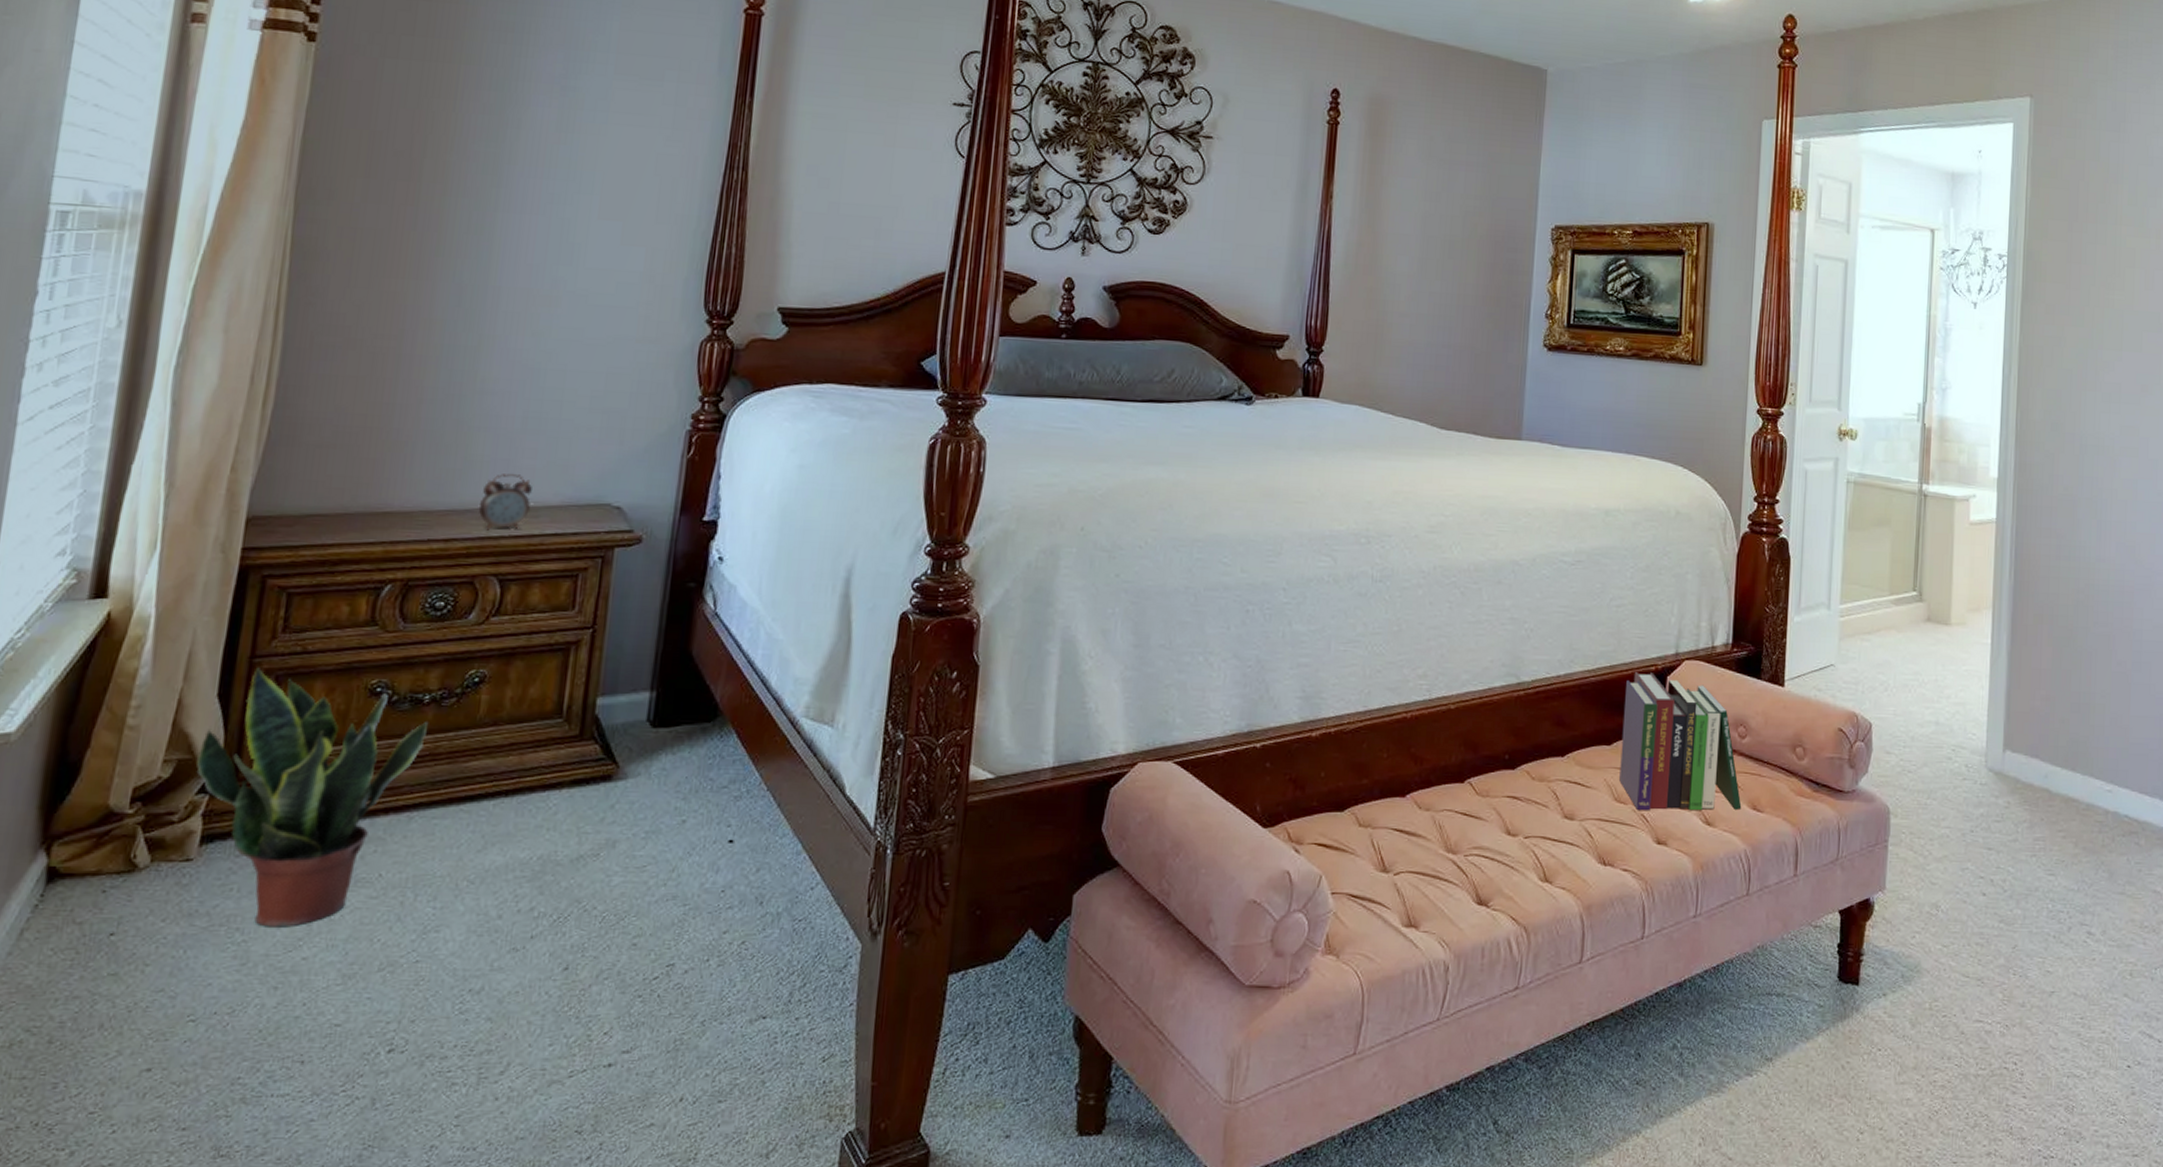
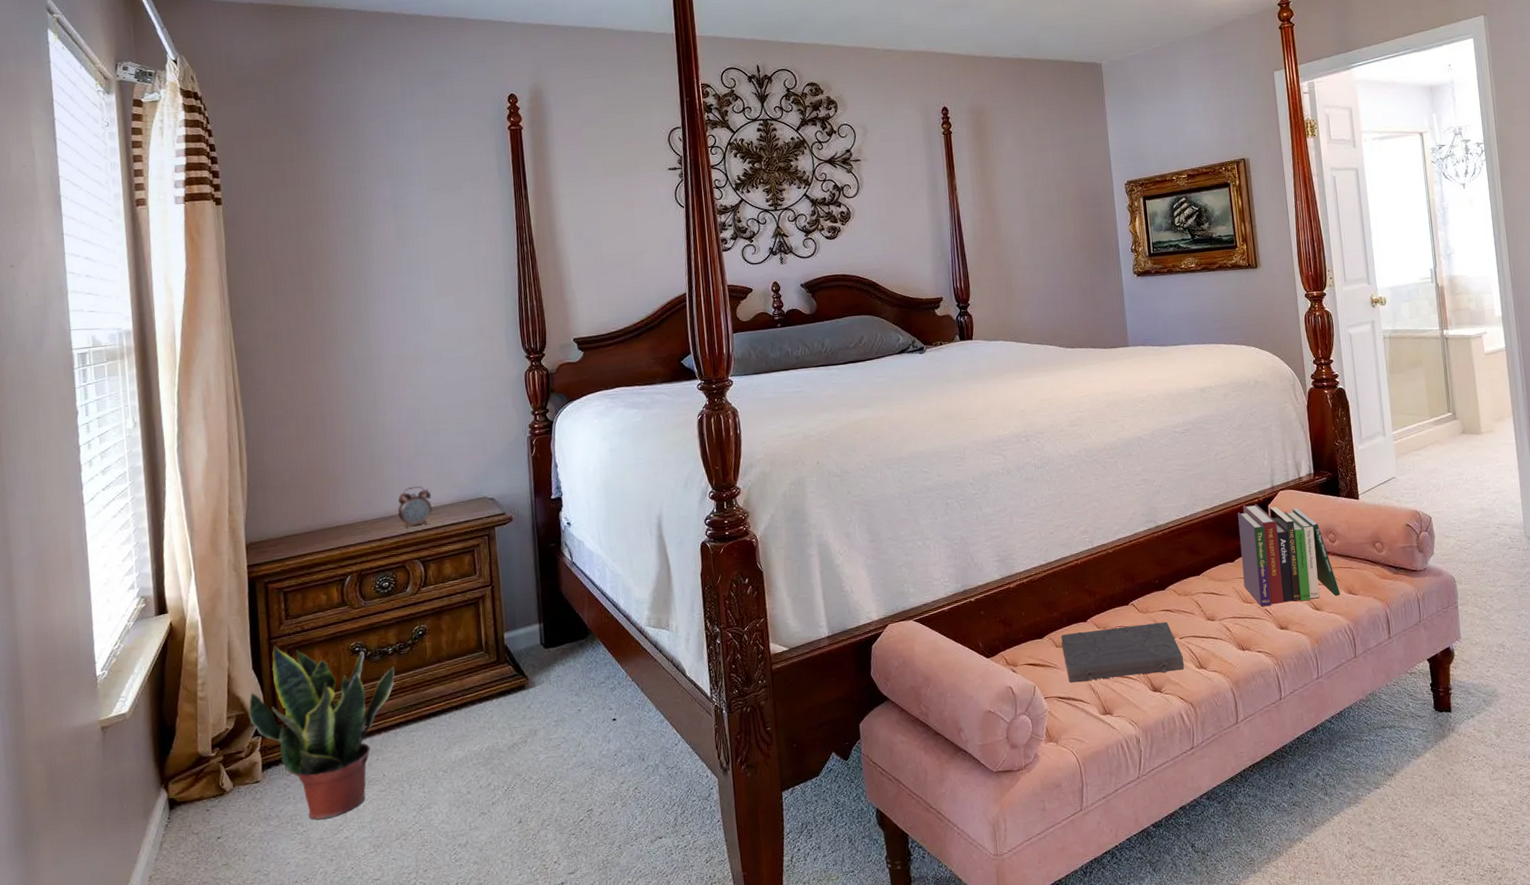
decorative box: none [1366,809,1525,882] -> present [1061,622,1185,683]

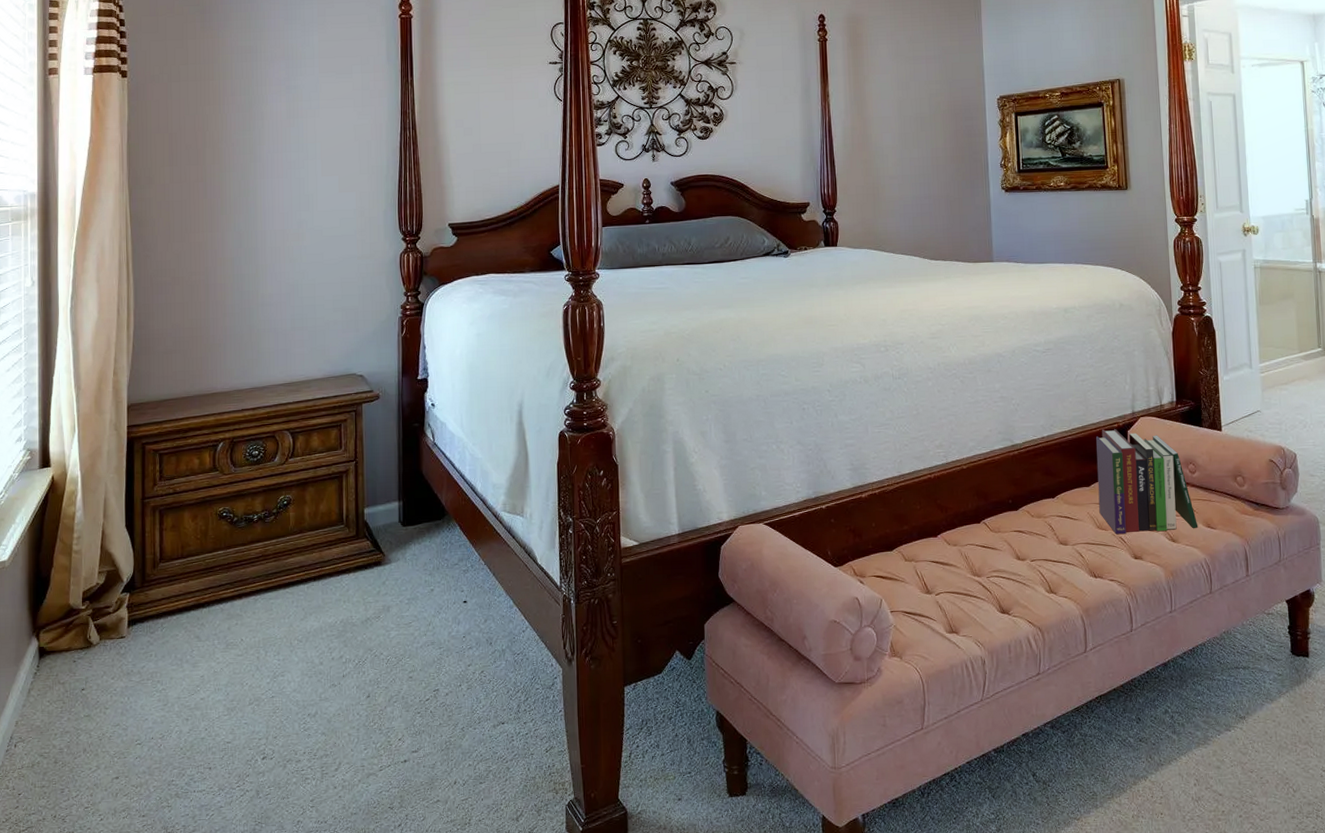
potted plant: present [248,645,395,820] -> none [119,505,258,679]
alarm clock: present [397,486,433,529] -> none [271,359,305,400]
decorative box: present [1061,622,1185,683] -> none [910,543,1035,598]

